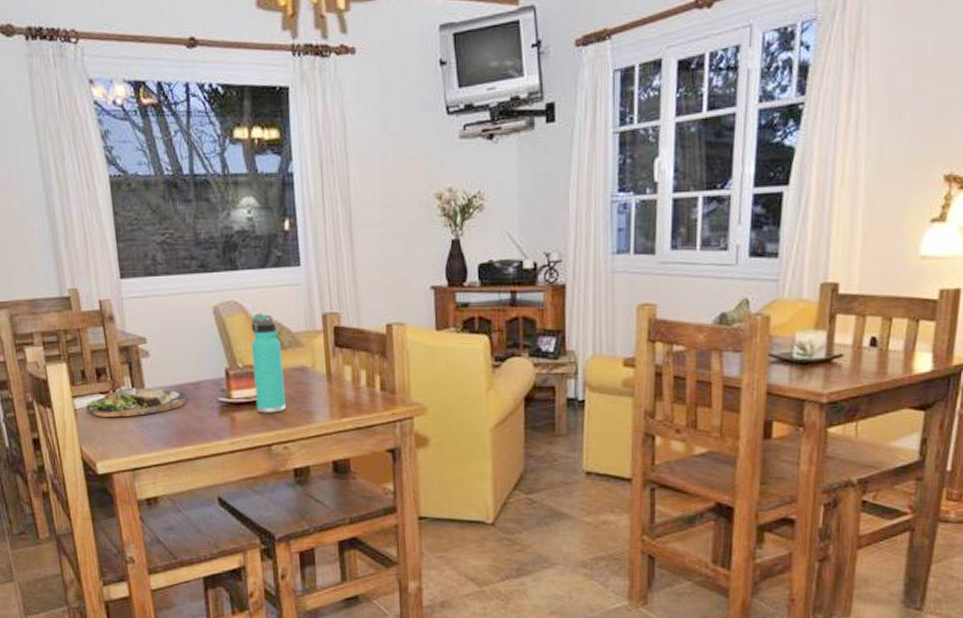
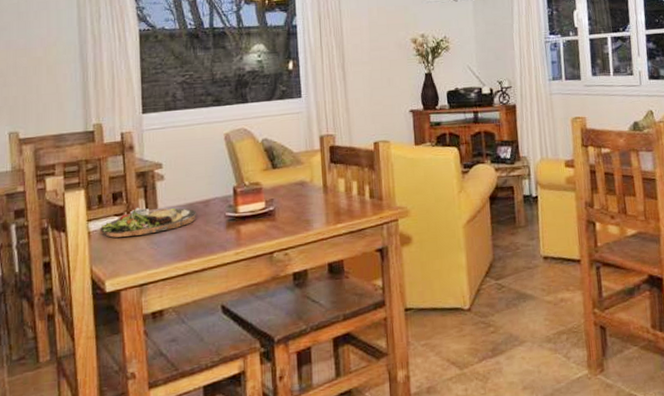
thermos bottle: present [251,314,286,413] -> none [257,138,287,225]

